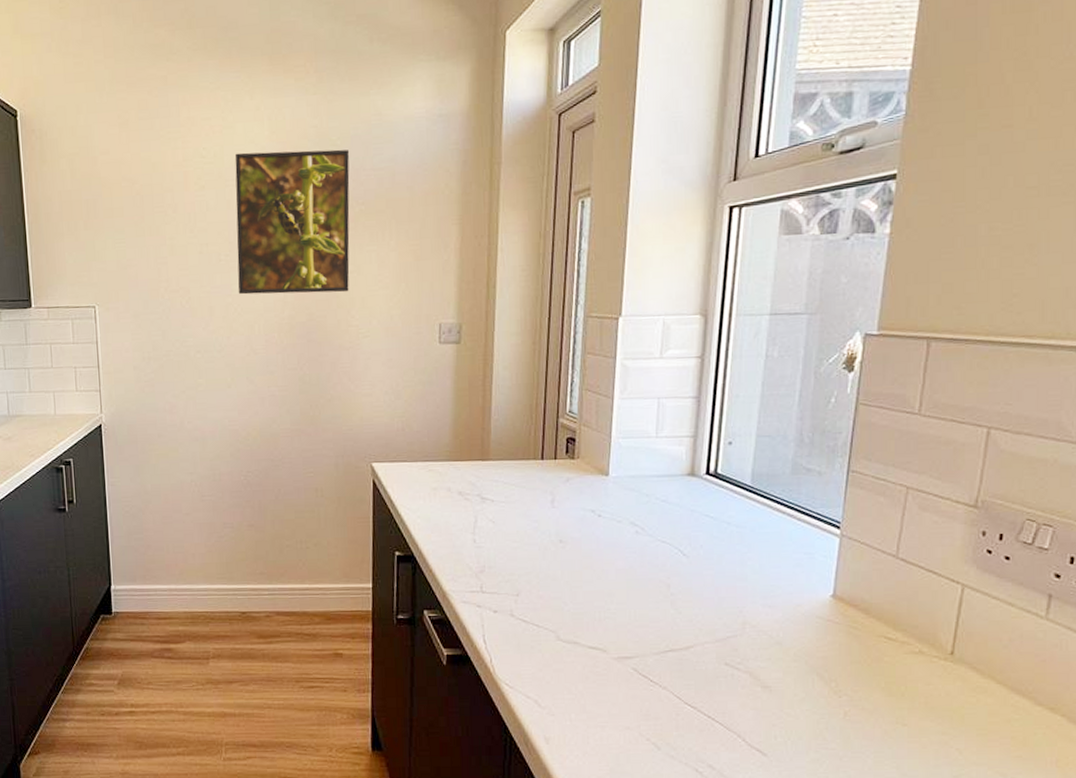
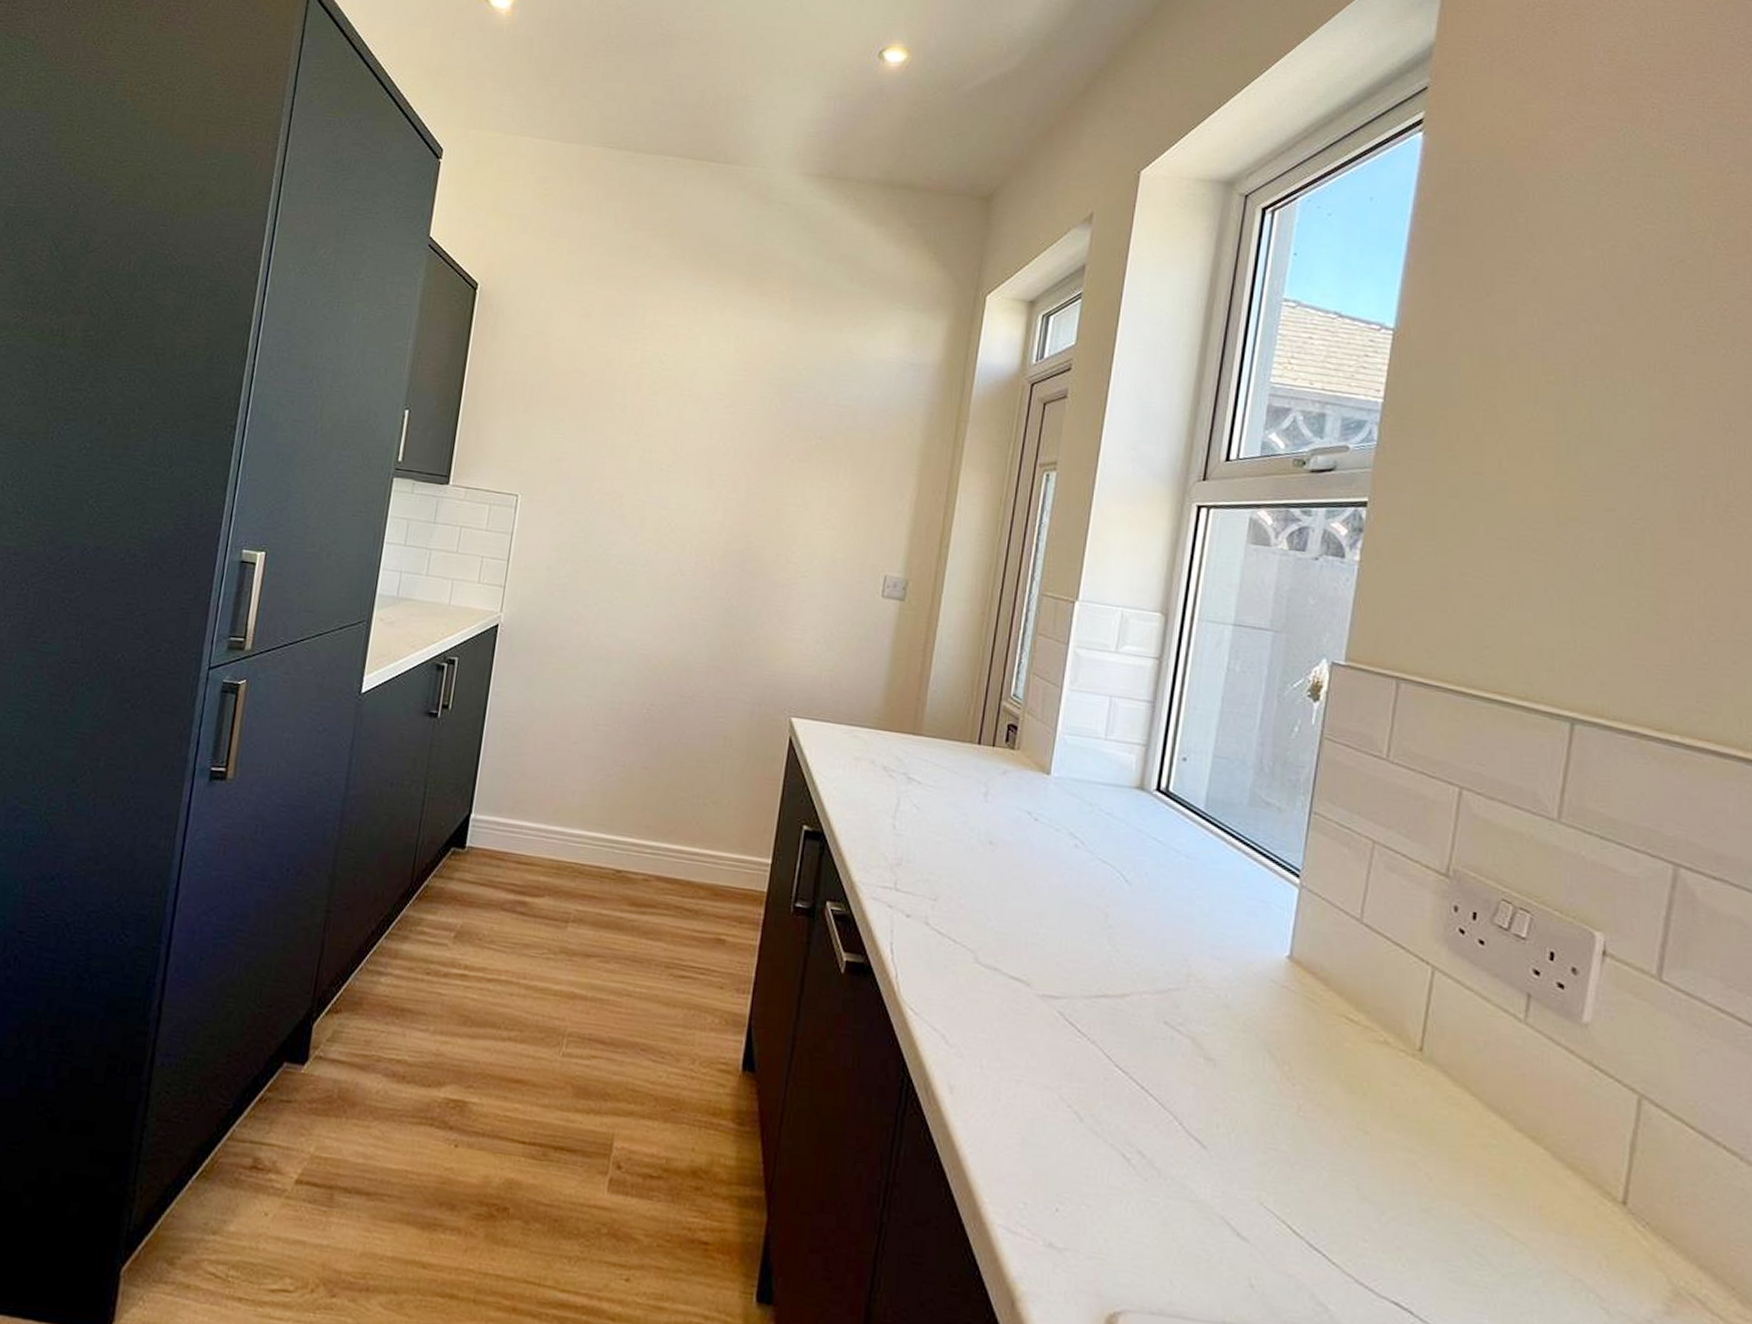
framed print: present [235,149,350,295] -> none [674,364,815,526]

